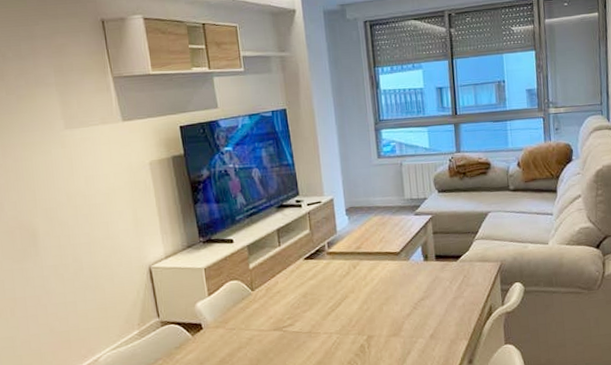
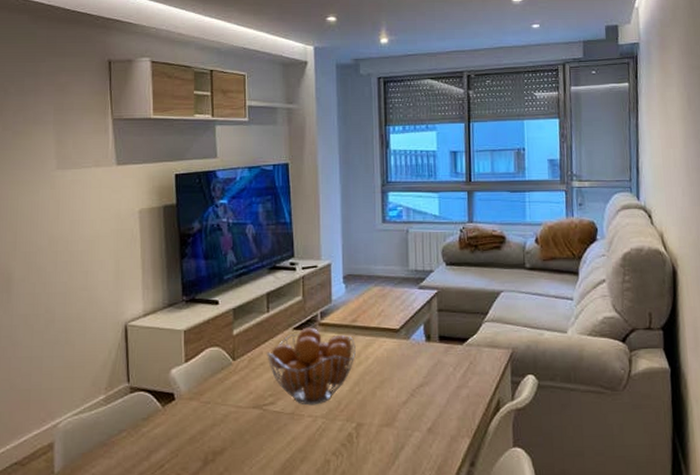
fruit basket: none [282,256,362,324] -> present [267,327,356,406]

